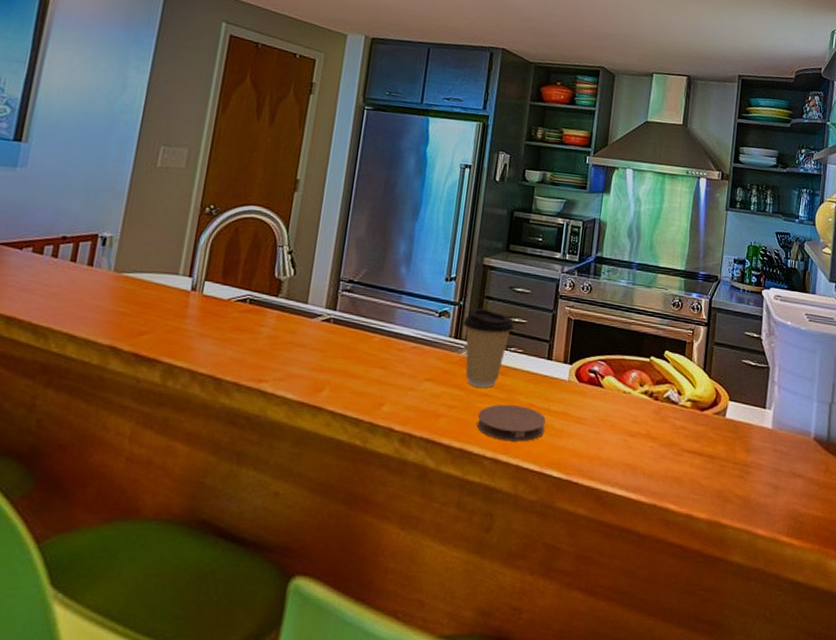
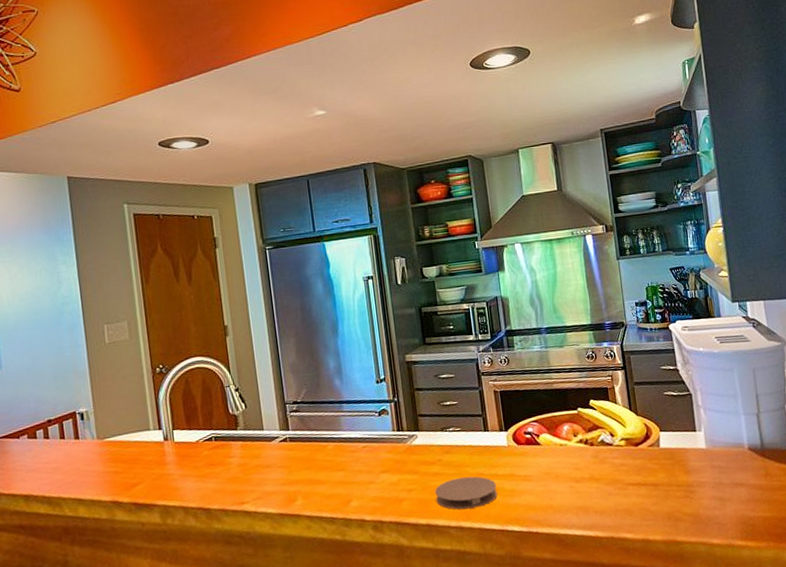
coffee cup: present [463,308,514,388] -> none [401,399,447,469]

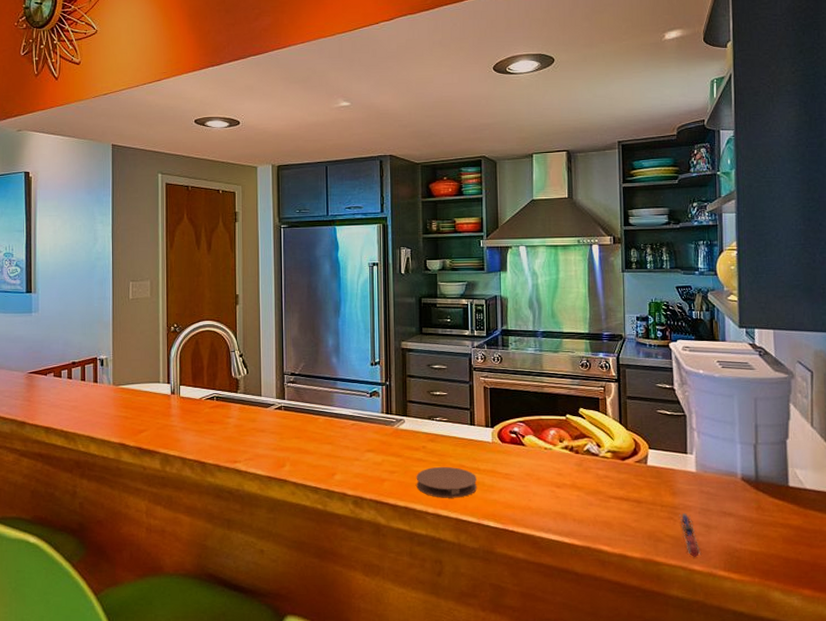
pen: none [694,489,718,531] -> present [679,512,701,557]

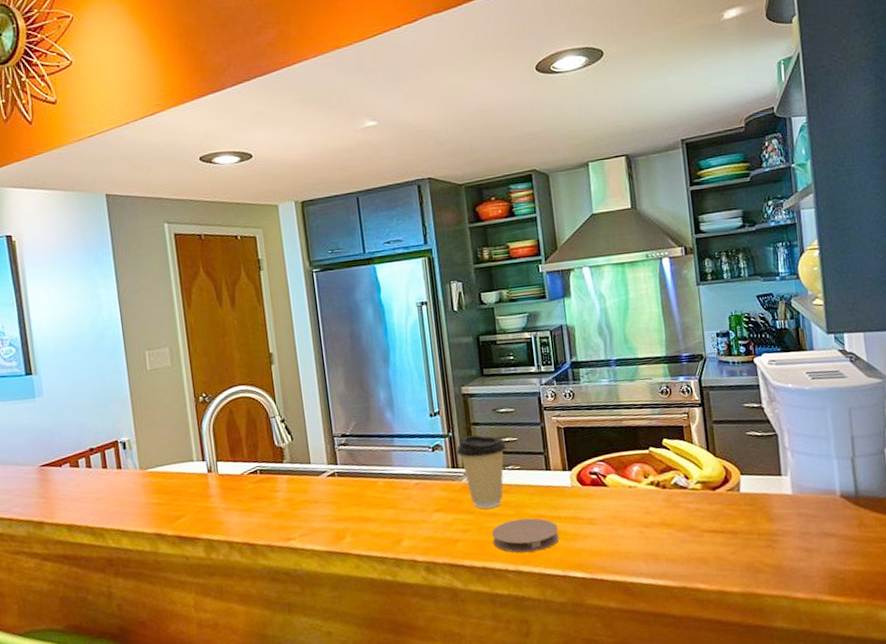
coffee cup: none [392,386,436,454] -> present [456,434,506,509]
pen: present [679,512,701,557] -> none [778,538,804,584]

